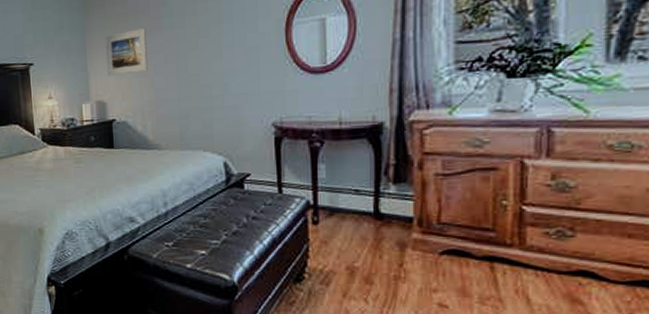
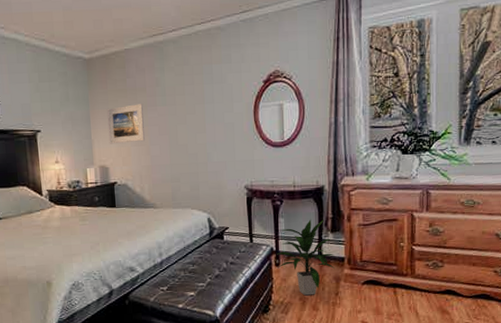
indoor plant: none [315,165,399,264] -> present [277,219,335,296]

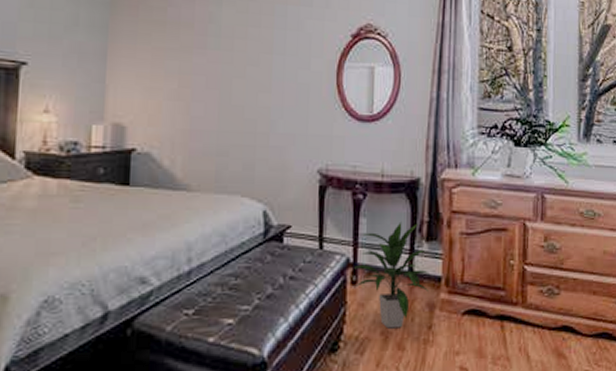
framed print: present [107,104,145,144] -> none [131,42,187,95]

